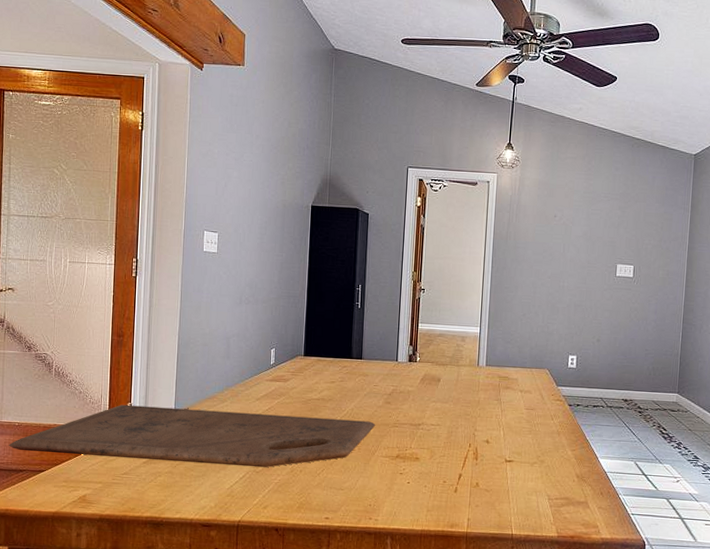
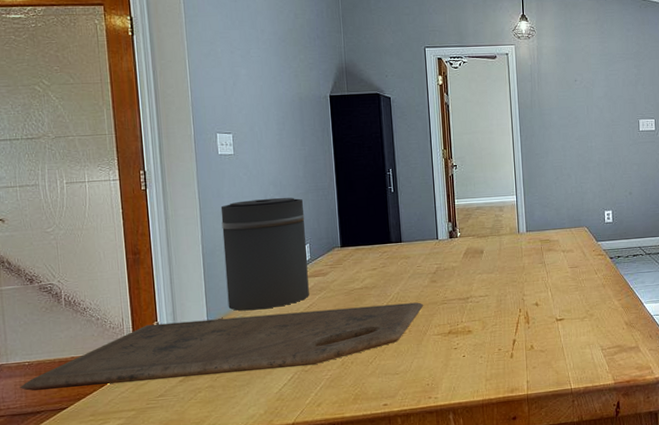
cylinder: none [194,298,275,406] -> present [220,197,309,311]

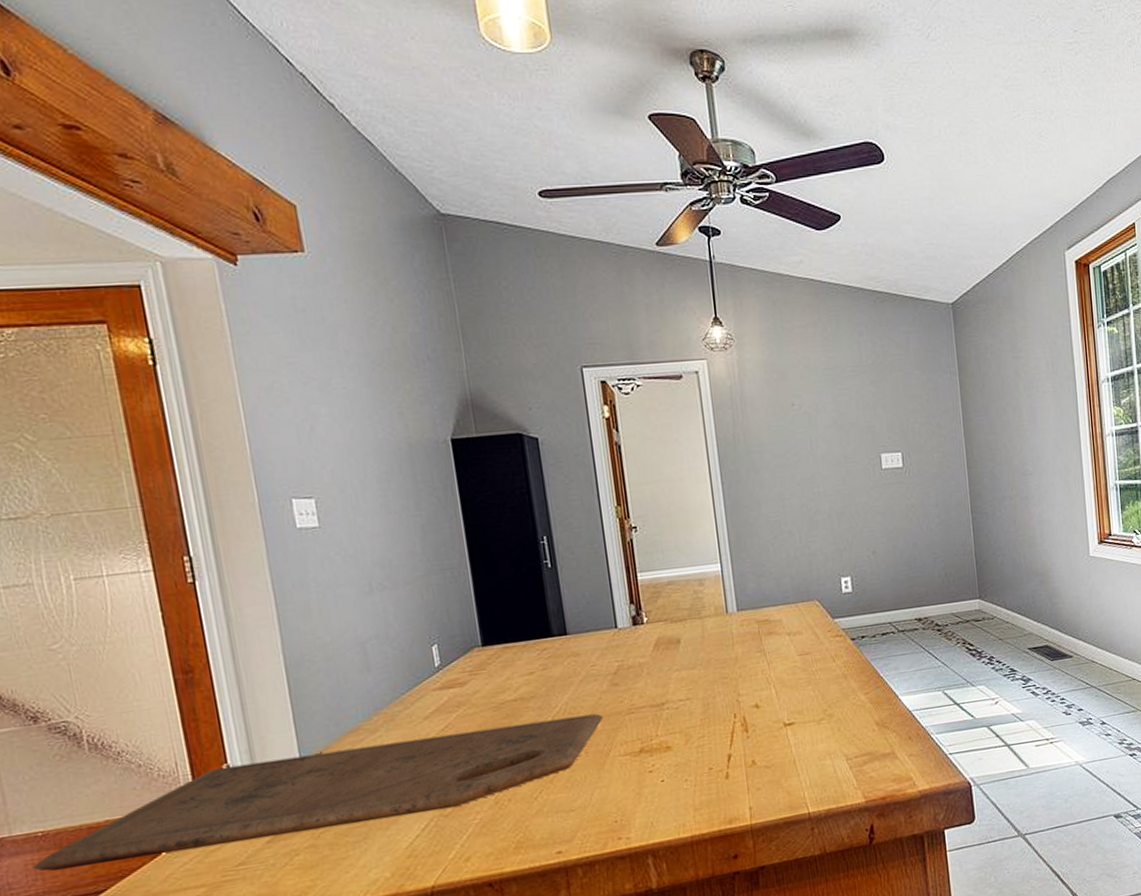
cylinder: present [220,197,309,311] -> none [306,582,443,742]

